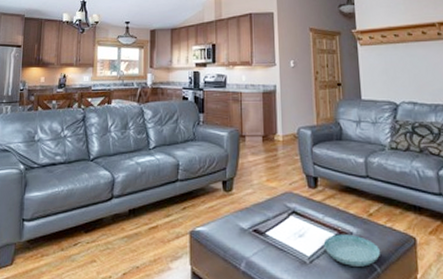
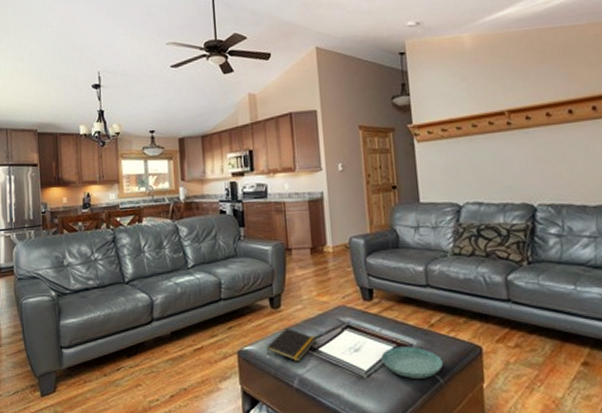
notepad: none [217,211,264,245] -> present [266,328,316,362]

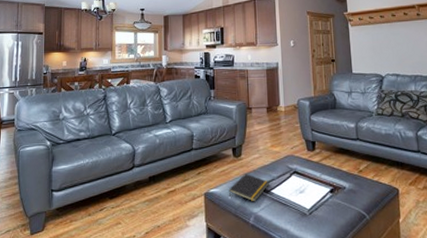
saucer: present [381,346,443,379] -> none [320,188,369,215]

